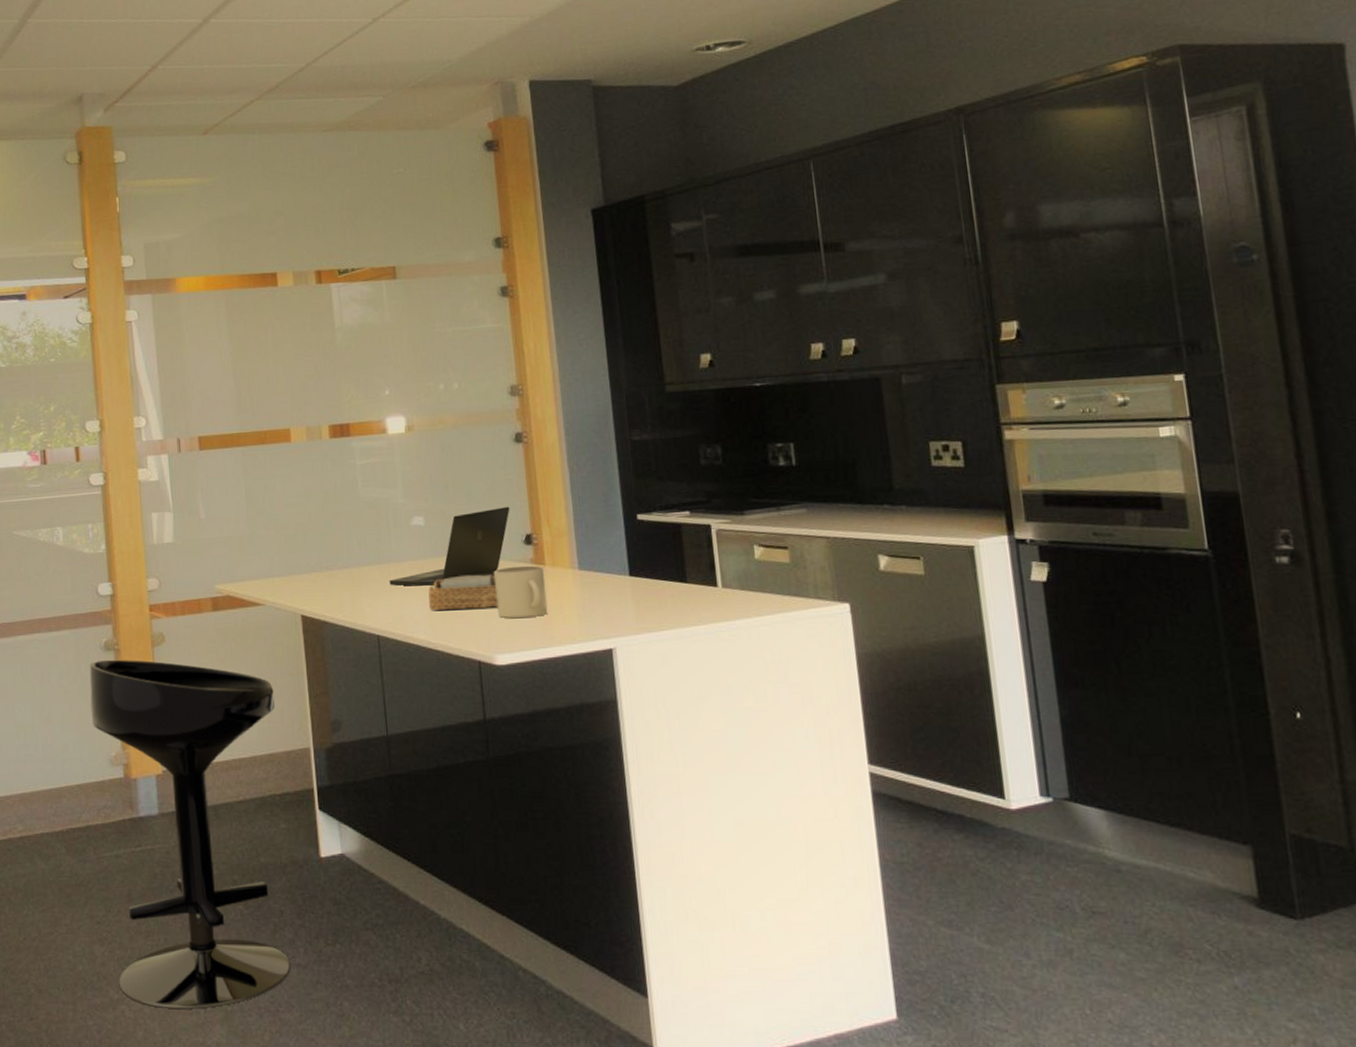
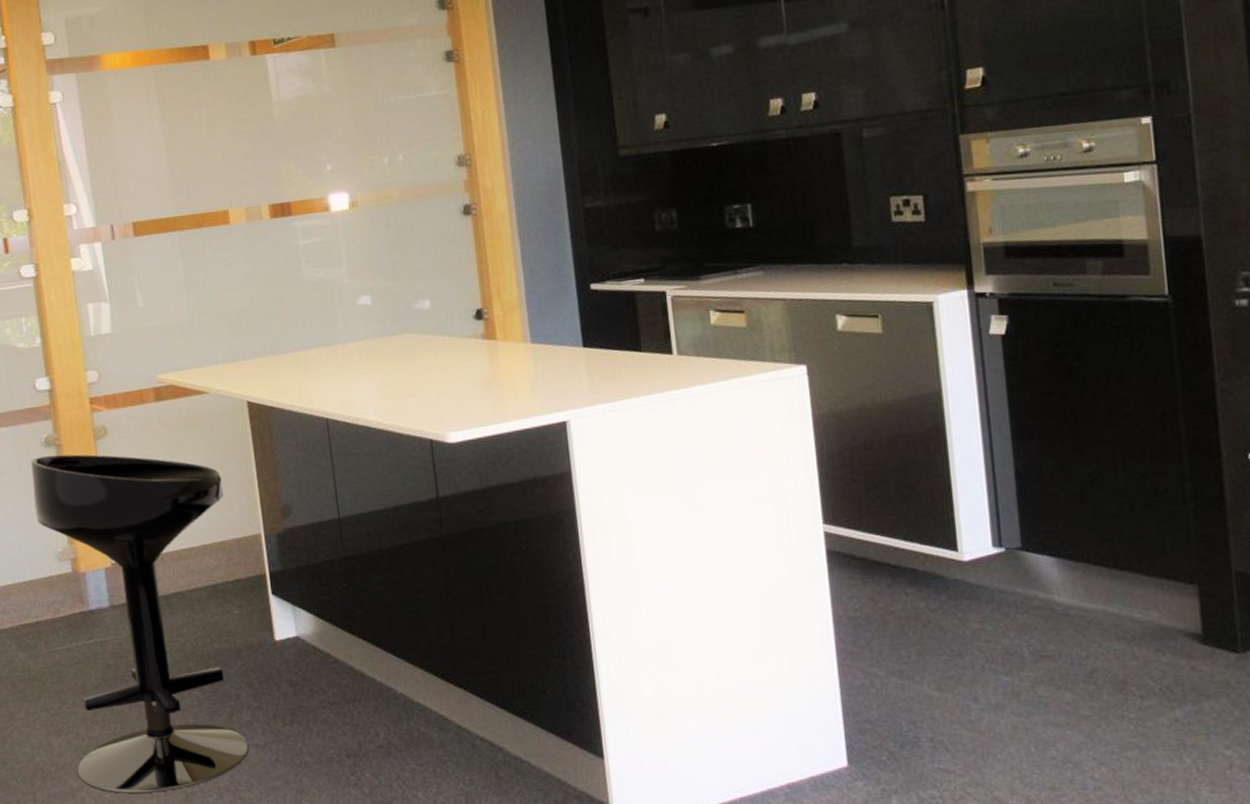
laptop: present [389,506,510,586] -> none [337,281,460,368]
napkin holder: present [428,575,499,611] -> none [377,352,450,391]
mug: present [493,566,548,619] -> none [443,341,500,396]

